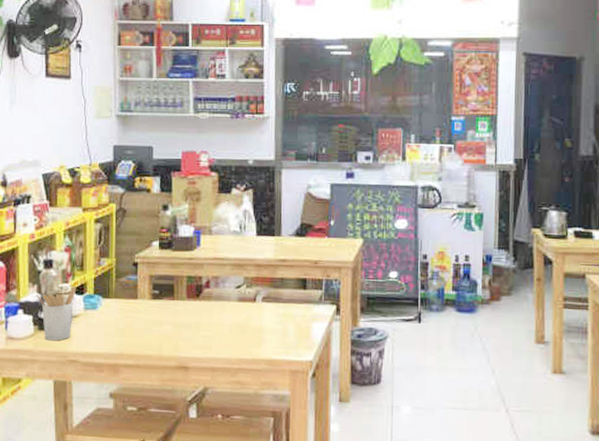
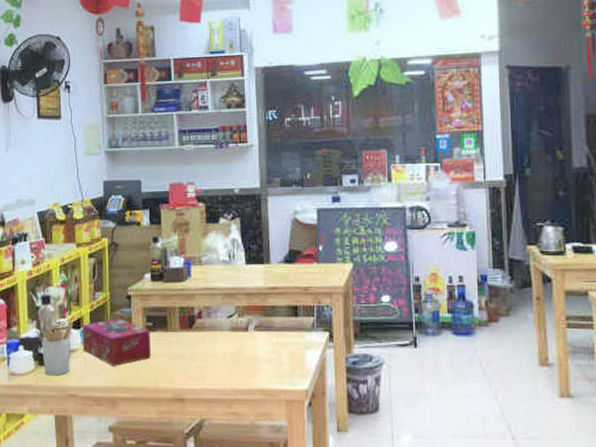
tissue box: none [85,285,156,334] -> present [82,318,151,367]

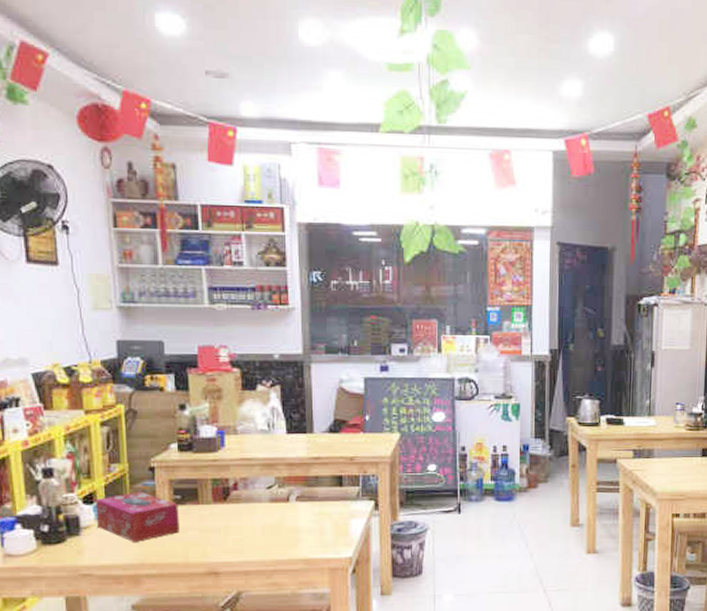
utensil holder: present [35,320,74,376] -> none [35,494,85,556]

